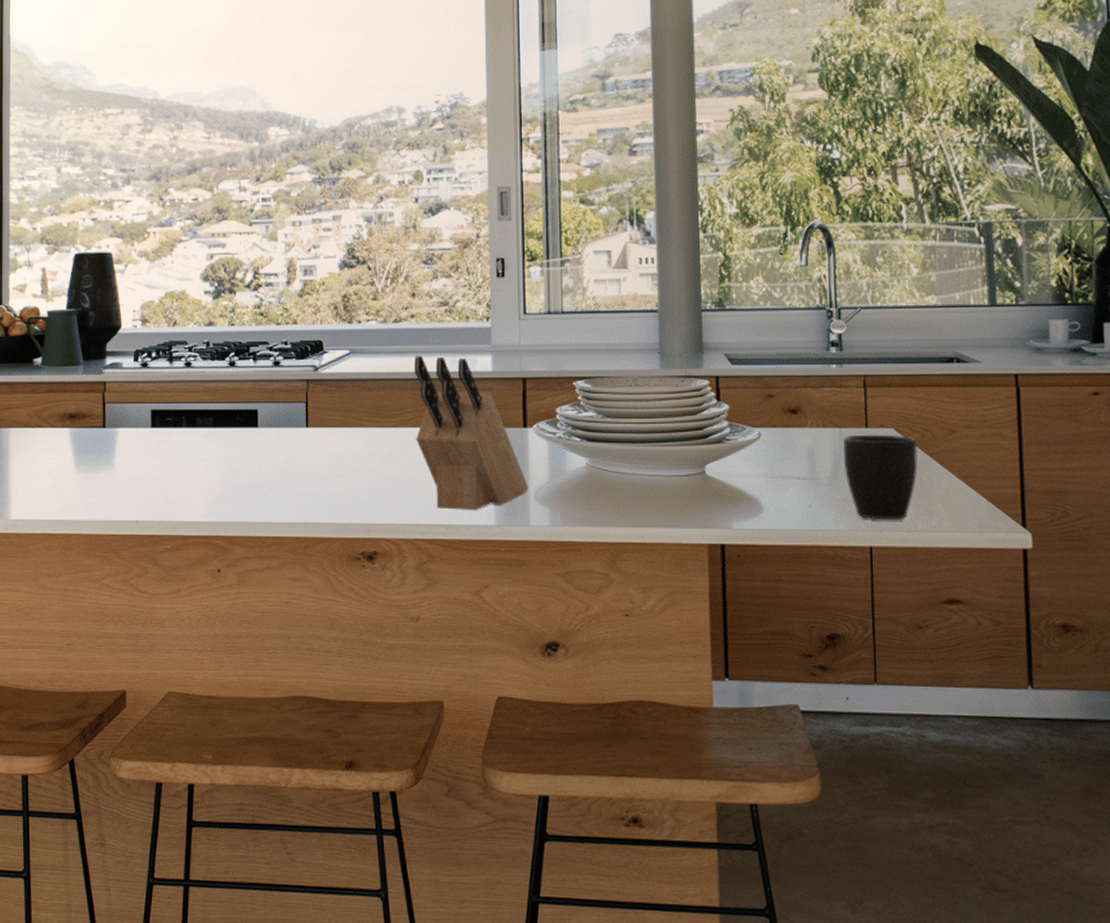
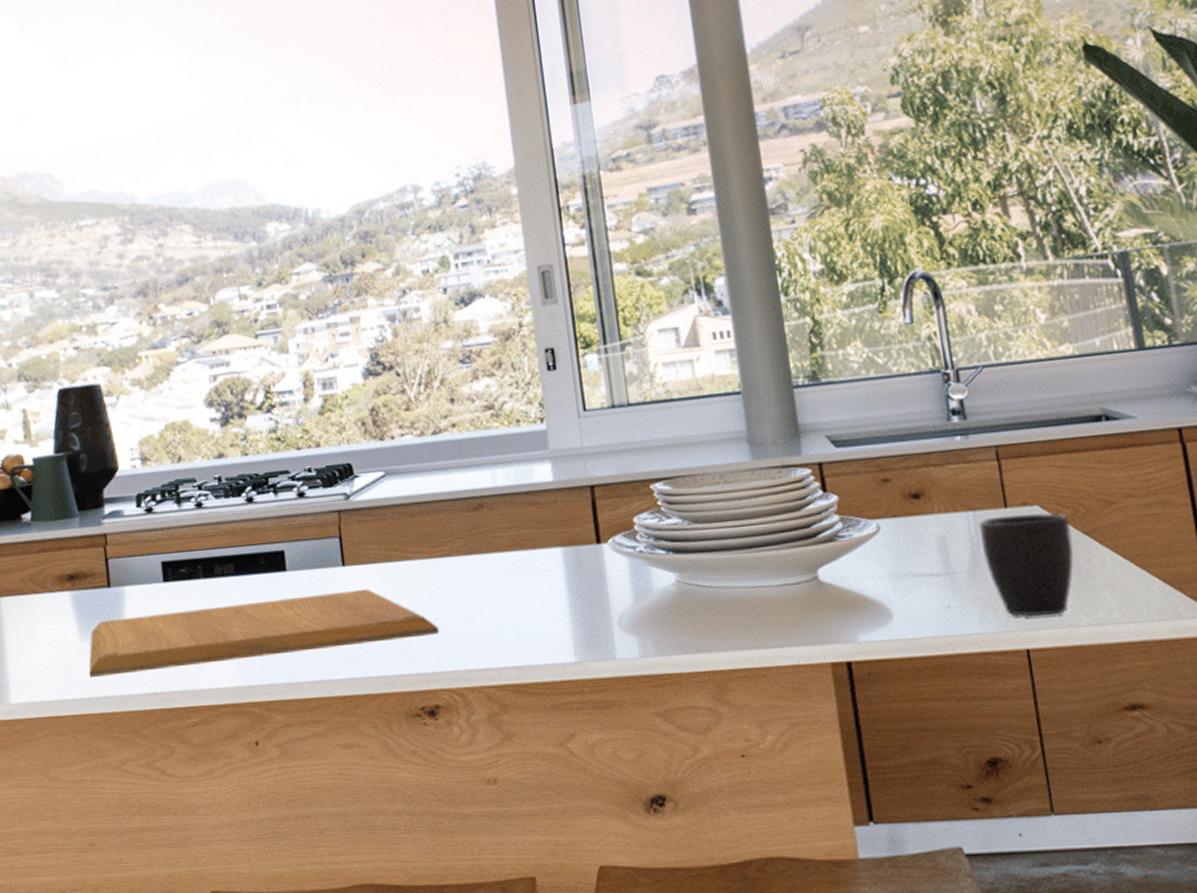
chopping board: none [80,448,383,503] -> present [89,588,440,677]
knife block: present [414,355,529,510] -> none [460,469,611,648]

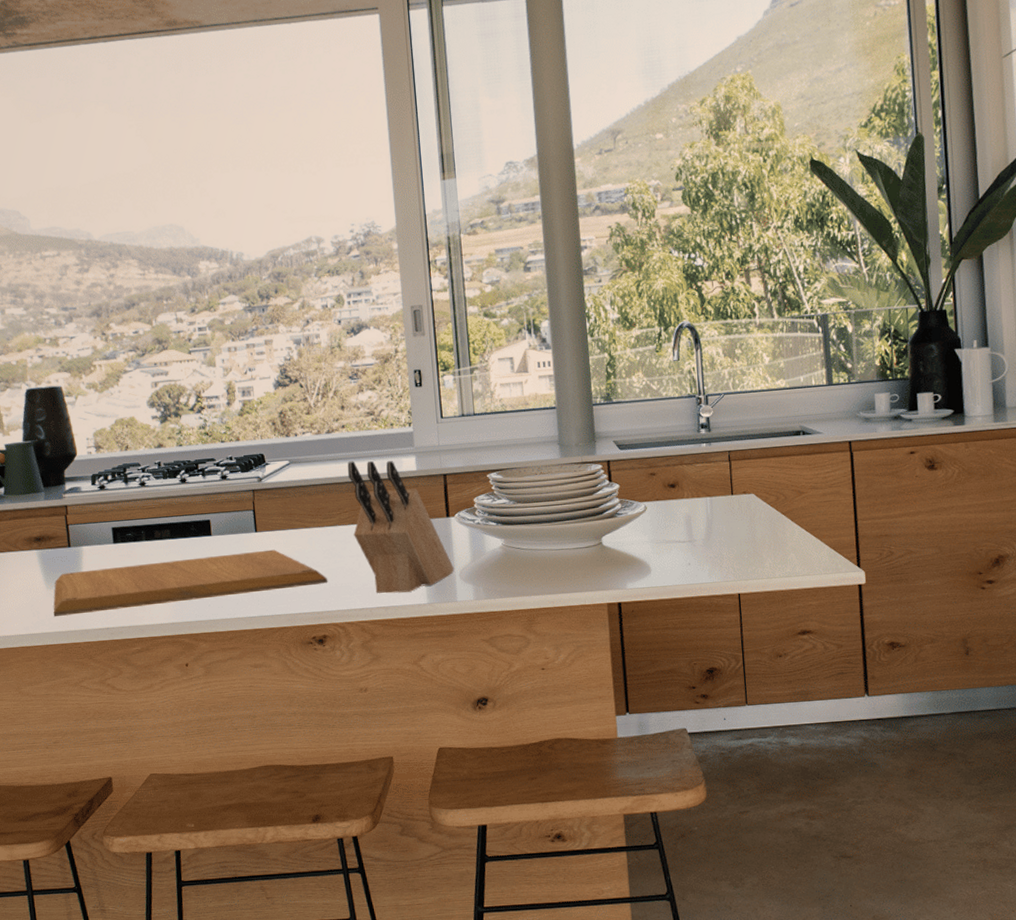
knife block: none [460,469,611,648] -> present [347,460,454,594]
mug: present [978,512,1074,617] -> none [713,498,774,571]

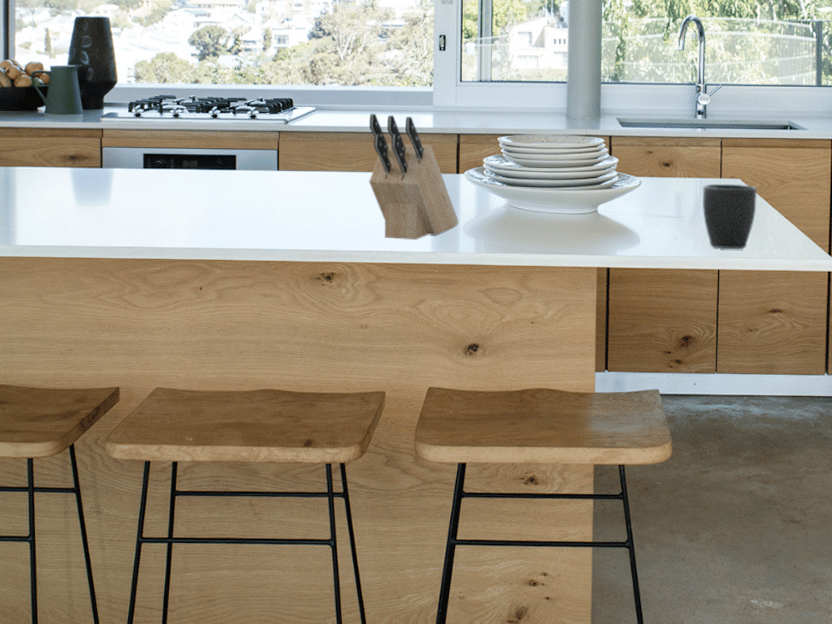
chopping board: present [53,549,328,616] -> none [80,188,341,232]
mug: none [713,498,774,571] -> present [702,183,758,250]

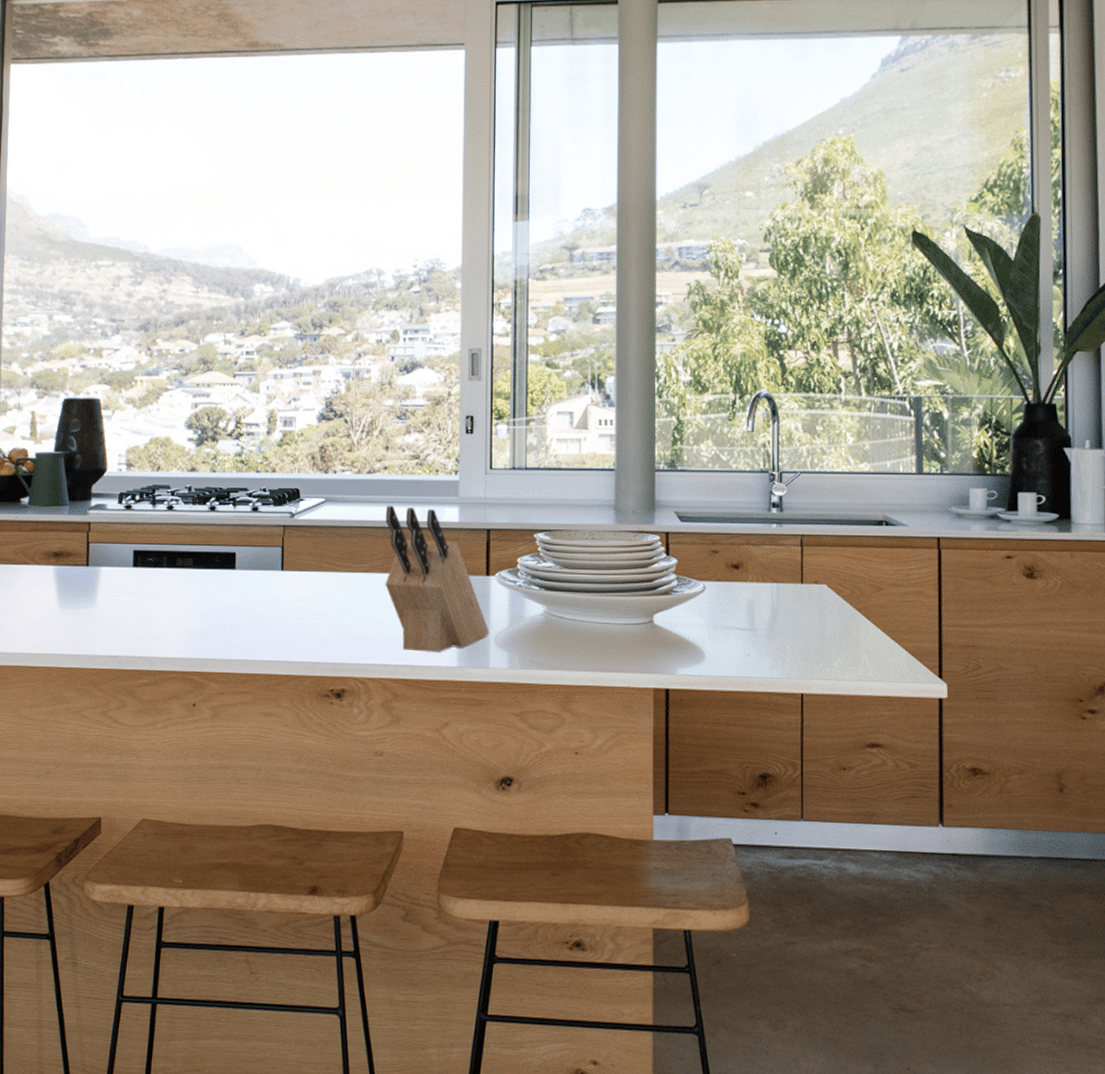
mug: present [702,183,758,250] -> none [779,589,848,670]

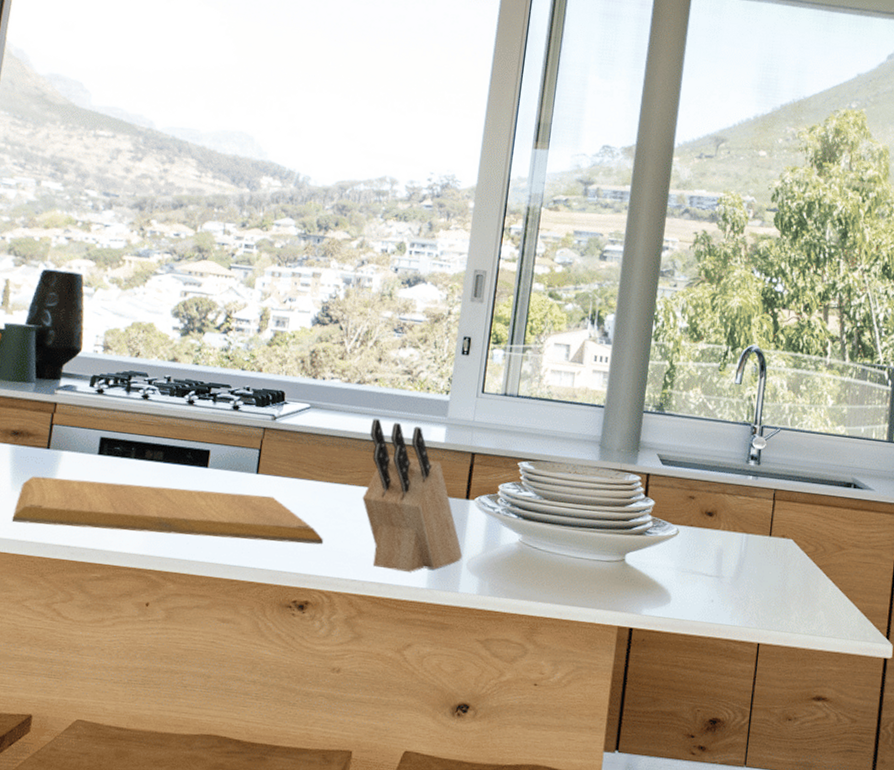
chopping board: none [62,590,353,638] -> present [11,476,324,545]

